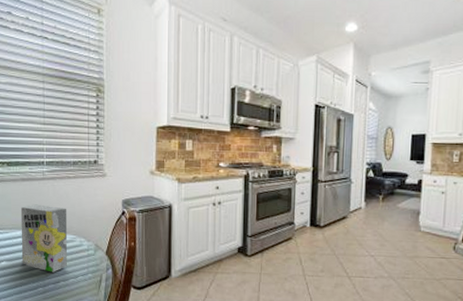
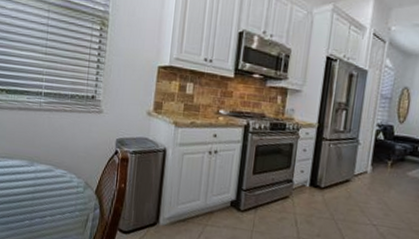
cereal box: present [20,204,67,272] -> none [11,134,61,206]

